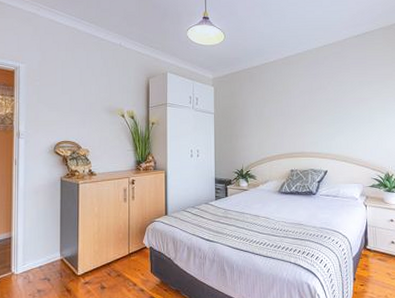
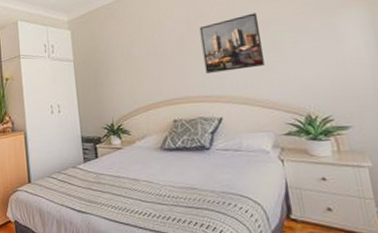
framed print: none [318,91,362,135] -> present [199,13,264,73]

